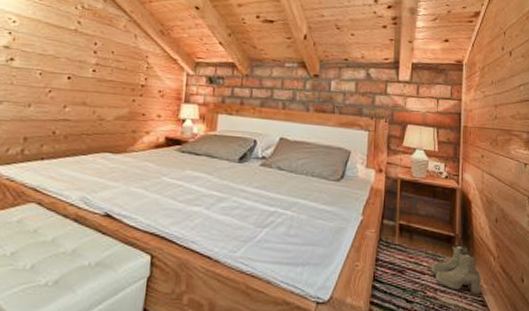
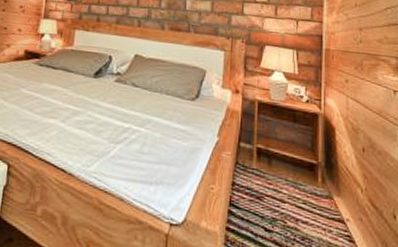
boots: present [431,245,481,295] -> none [291,173,347,229]

